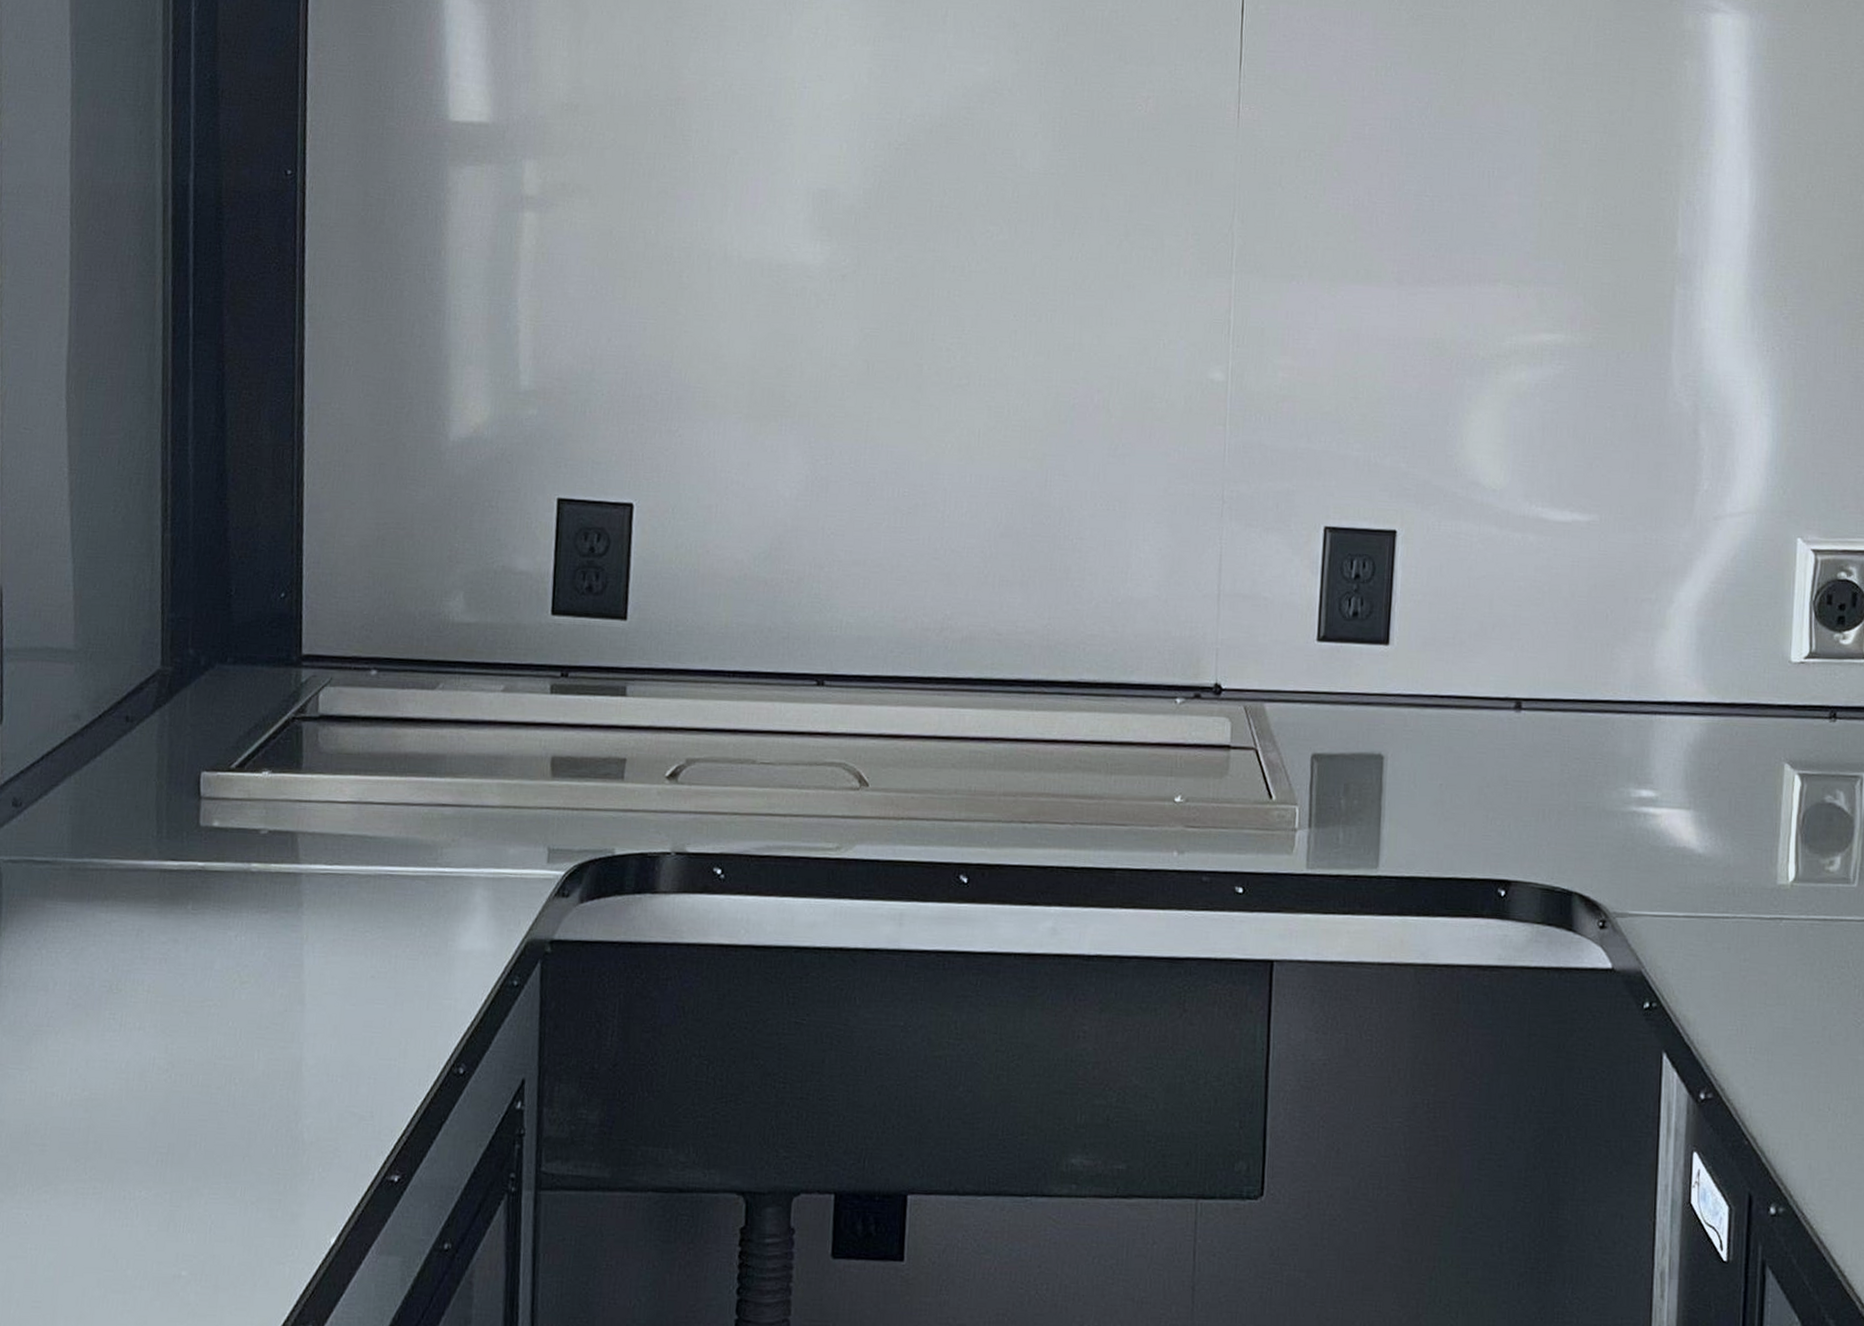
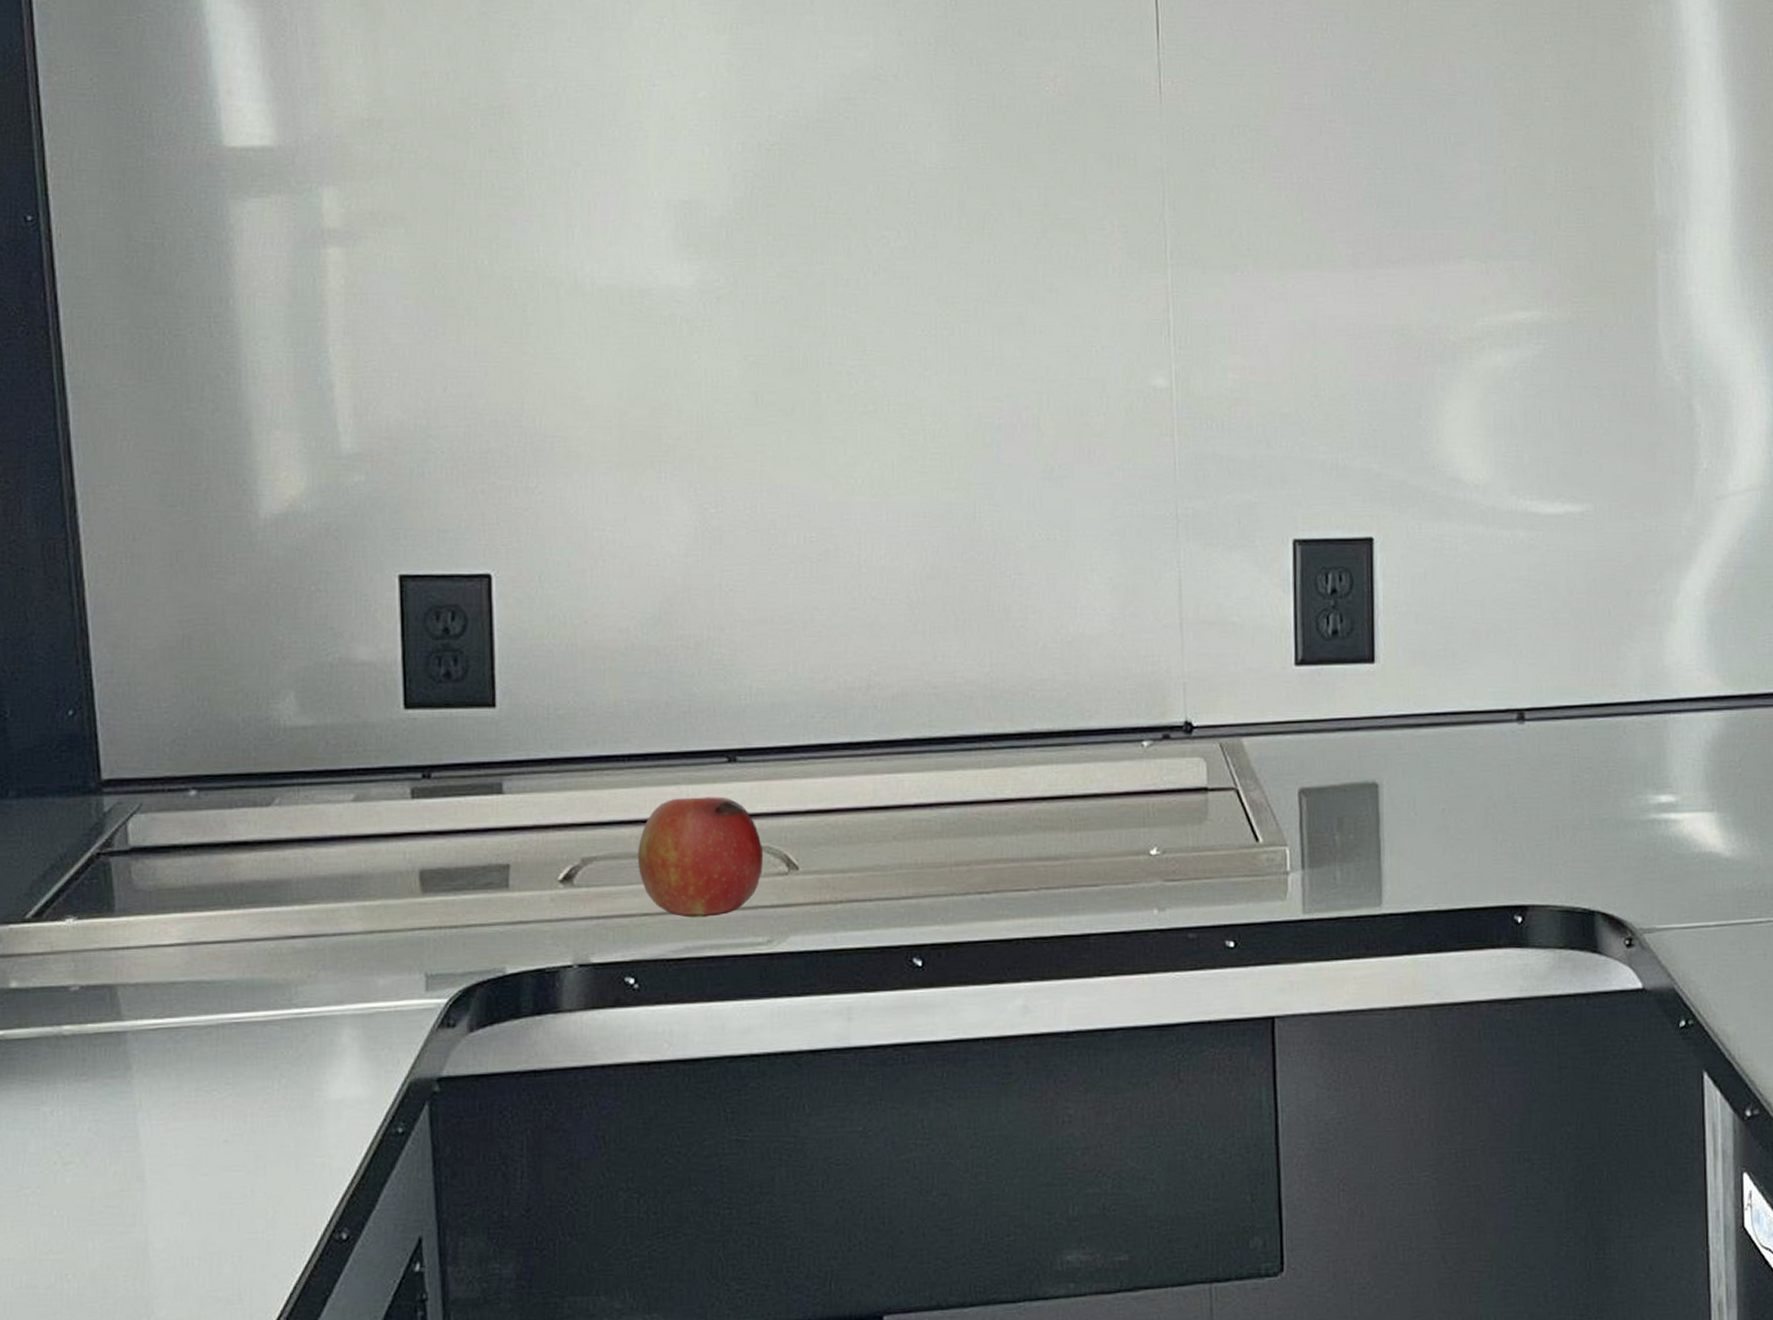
fruit: none [733,713,840,821] -> present [637,796,764,918]

